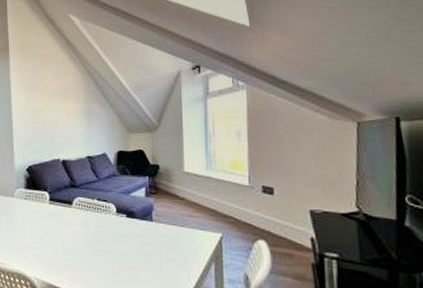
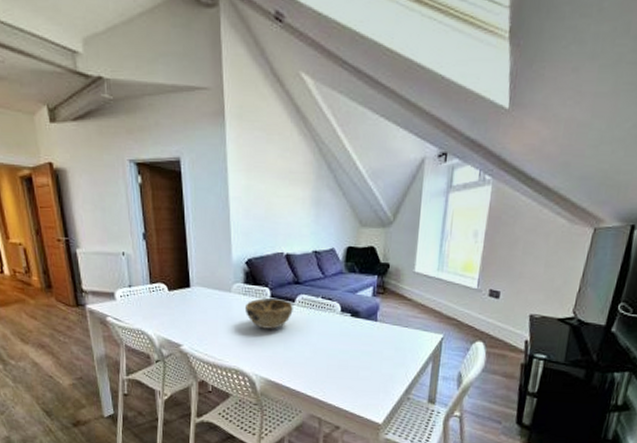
decorative bowl: none [26,202,71,232] -> present [244,298,293,329]

